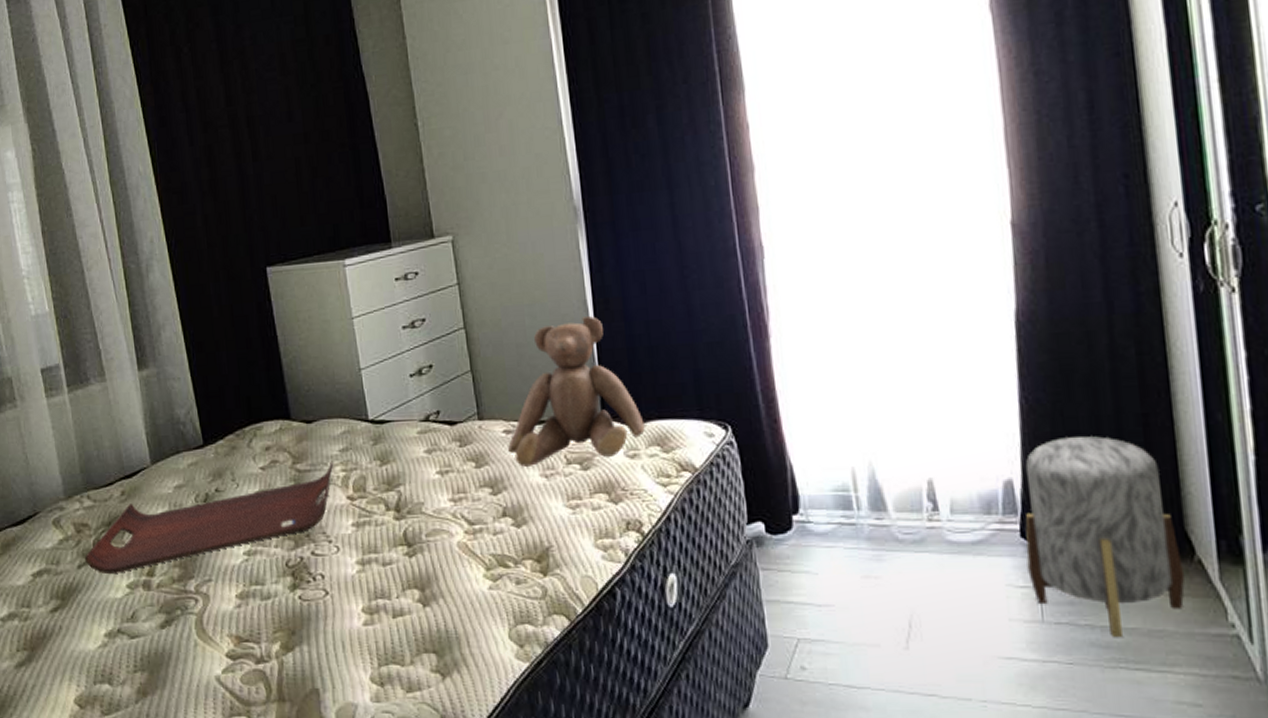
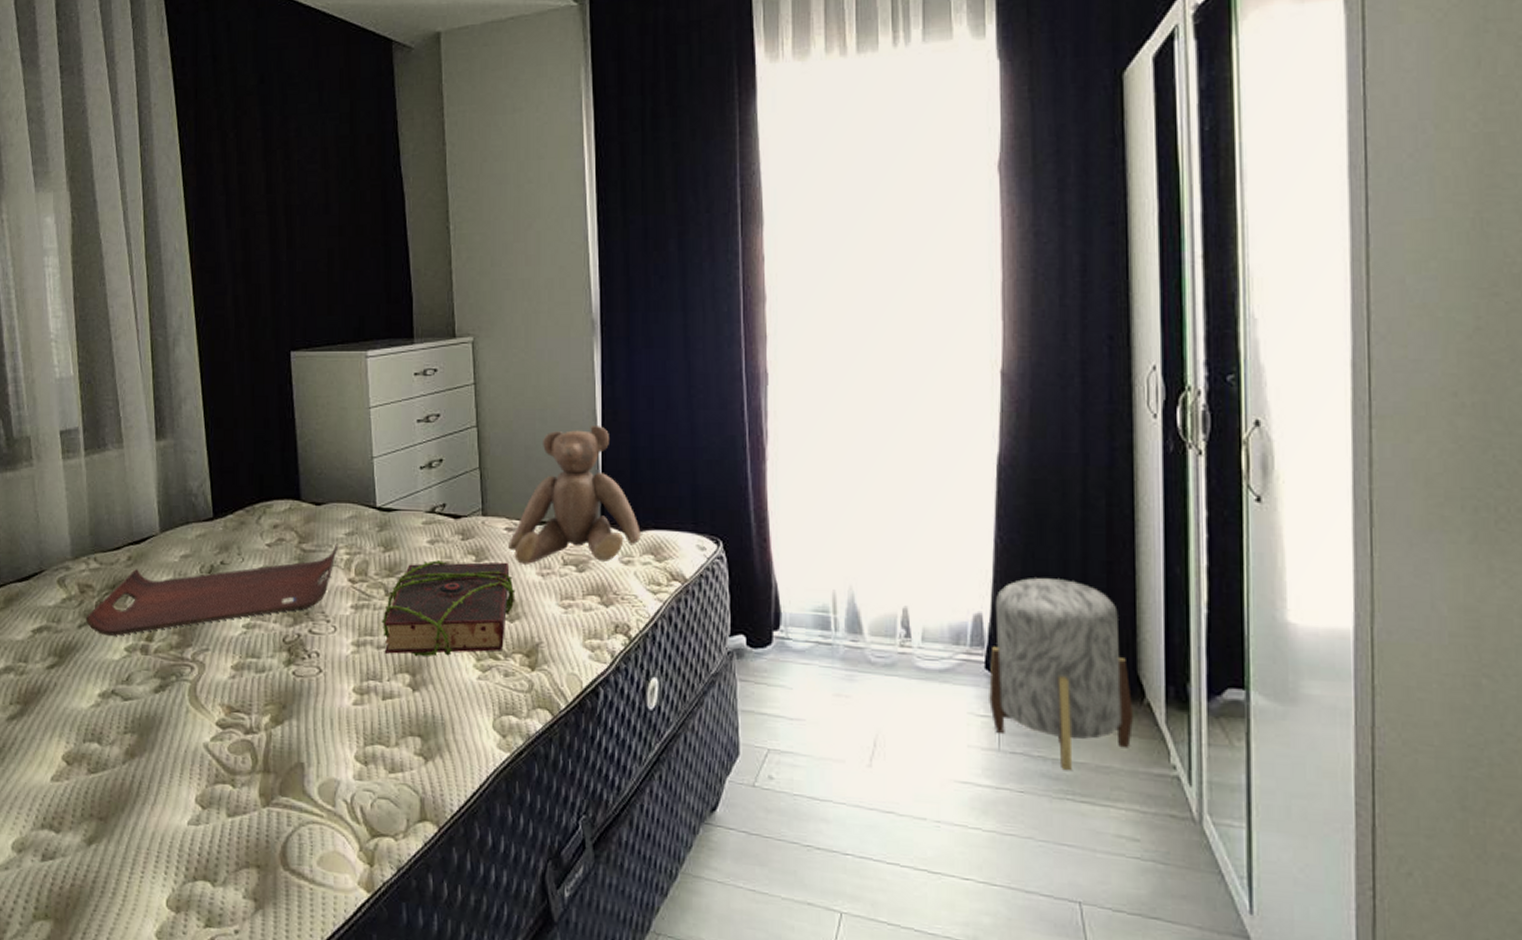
book: none [384,466,521,571] -> present [381,559,515,657]

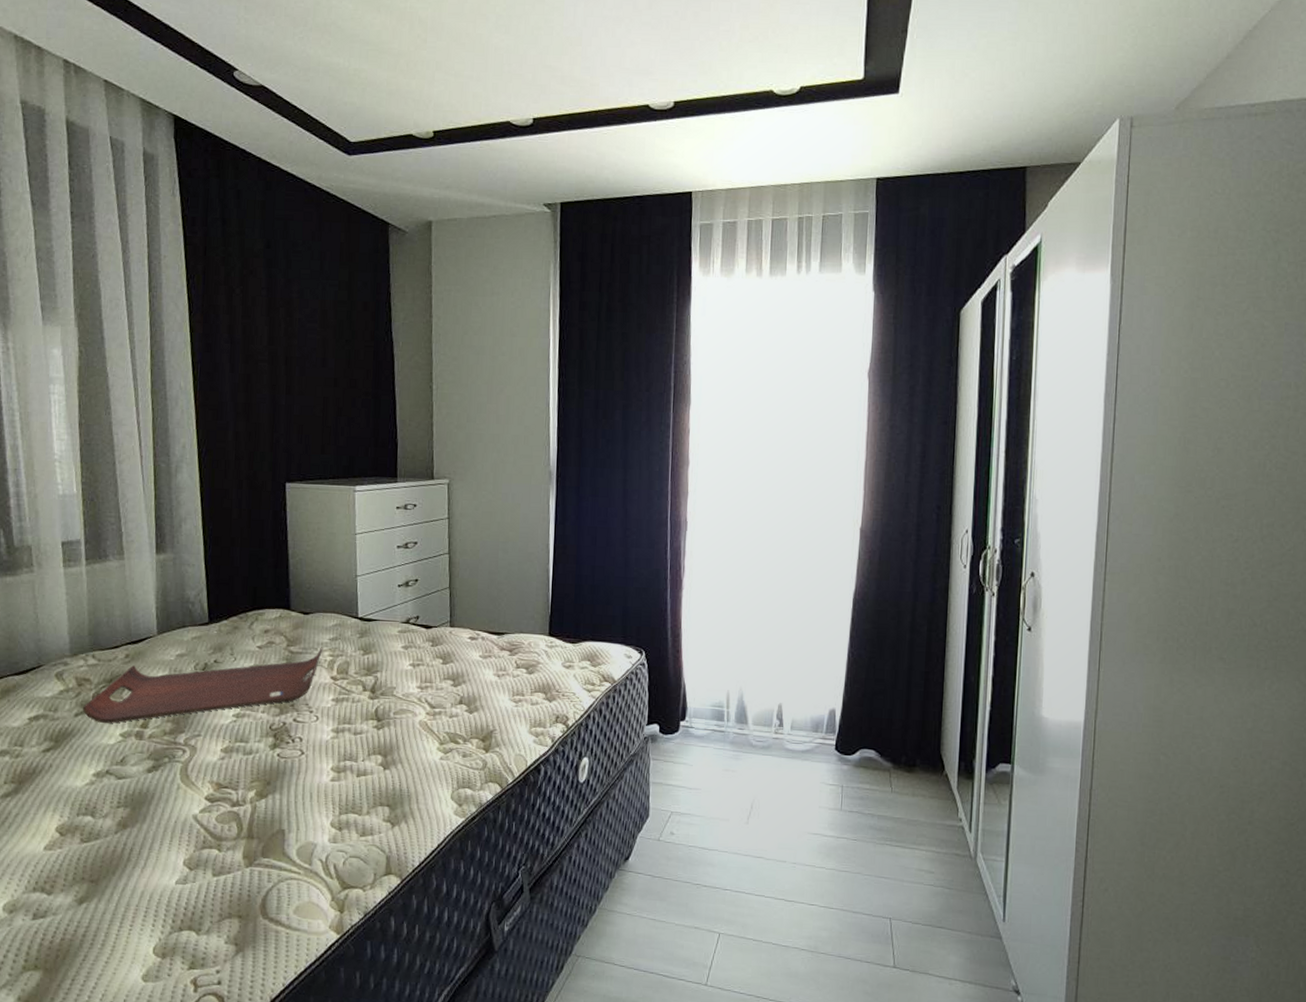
book: present [381,559,515,657] -> none [359,661,475,742]
teddy bear: present [508,426,641,564] -> none [471,557,581,667]
stool: present [989,578,1134,772] -> none [836,683,936,824]

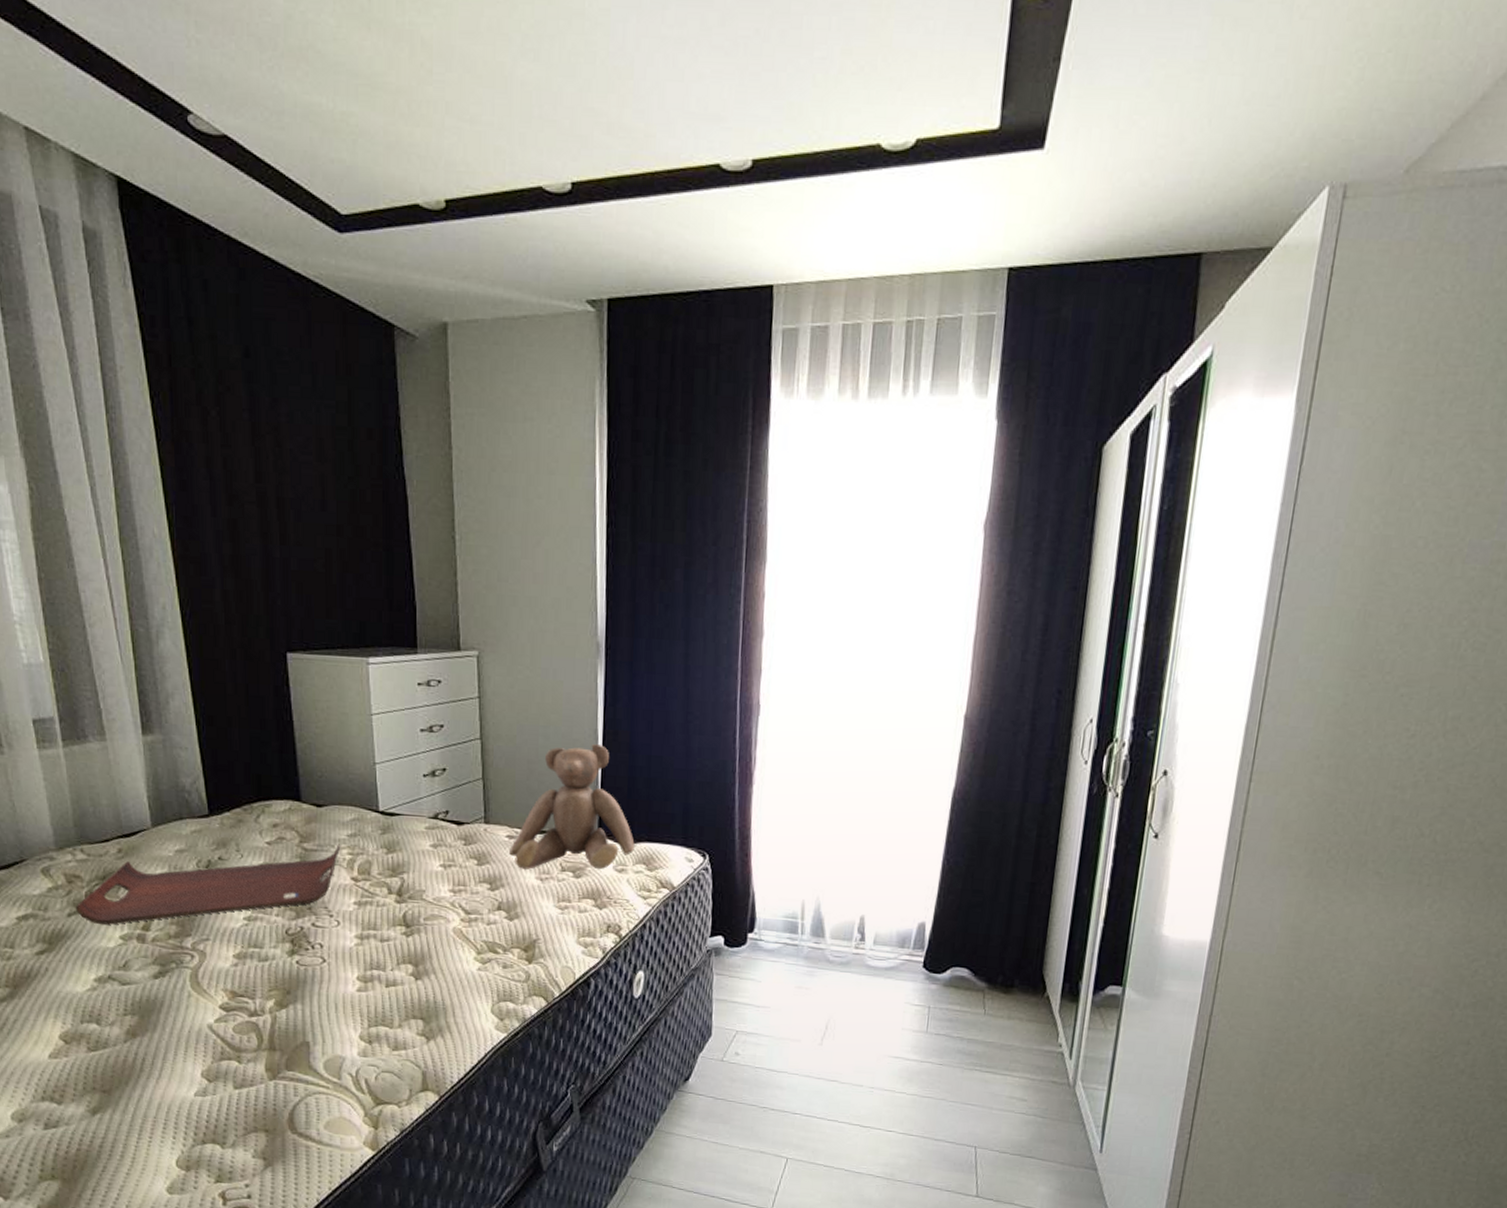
teddy bear: none [471,557,581,667] -> present [509,744,635,869]

